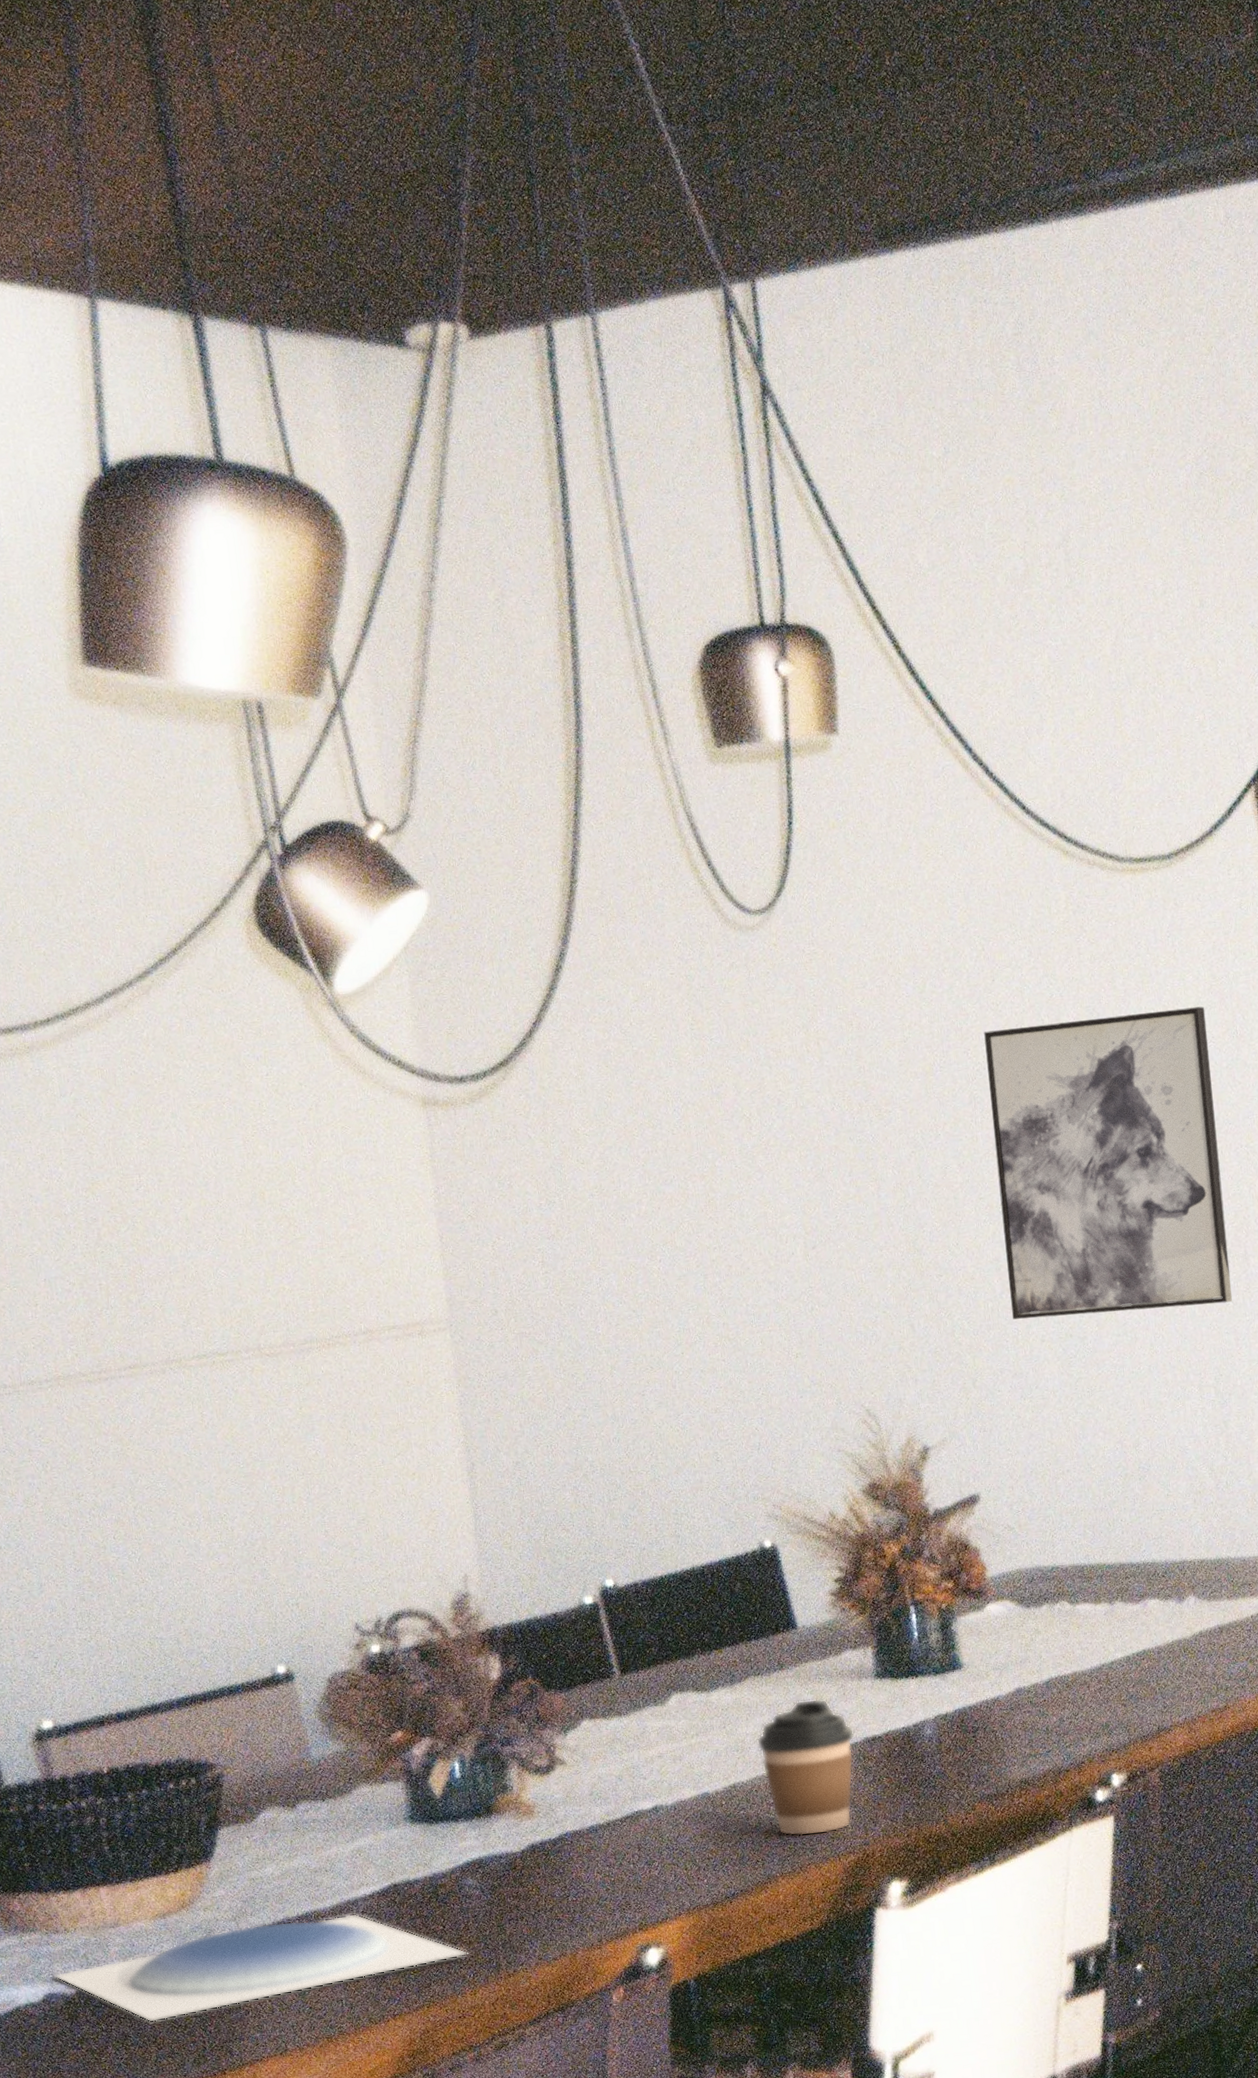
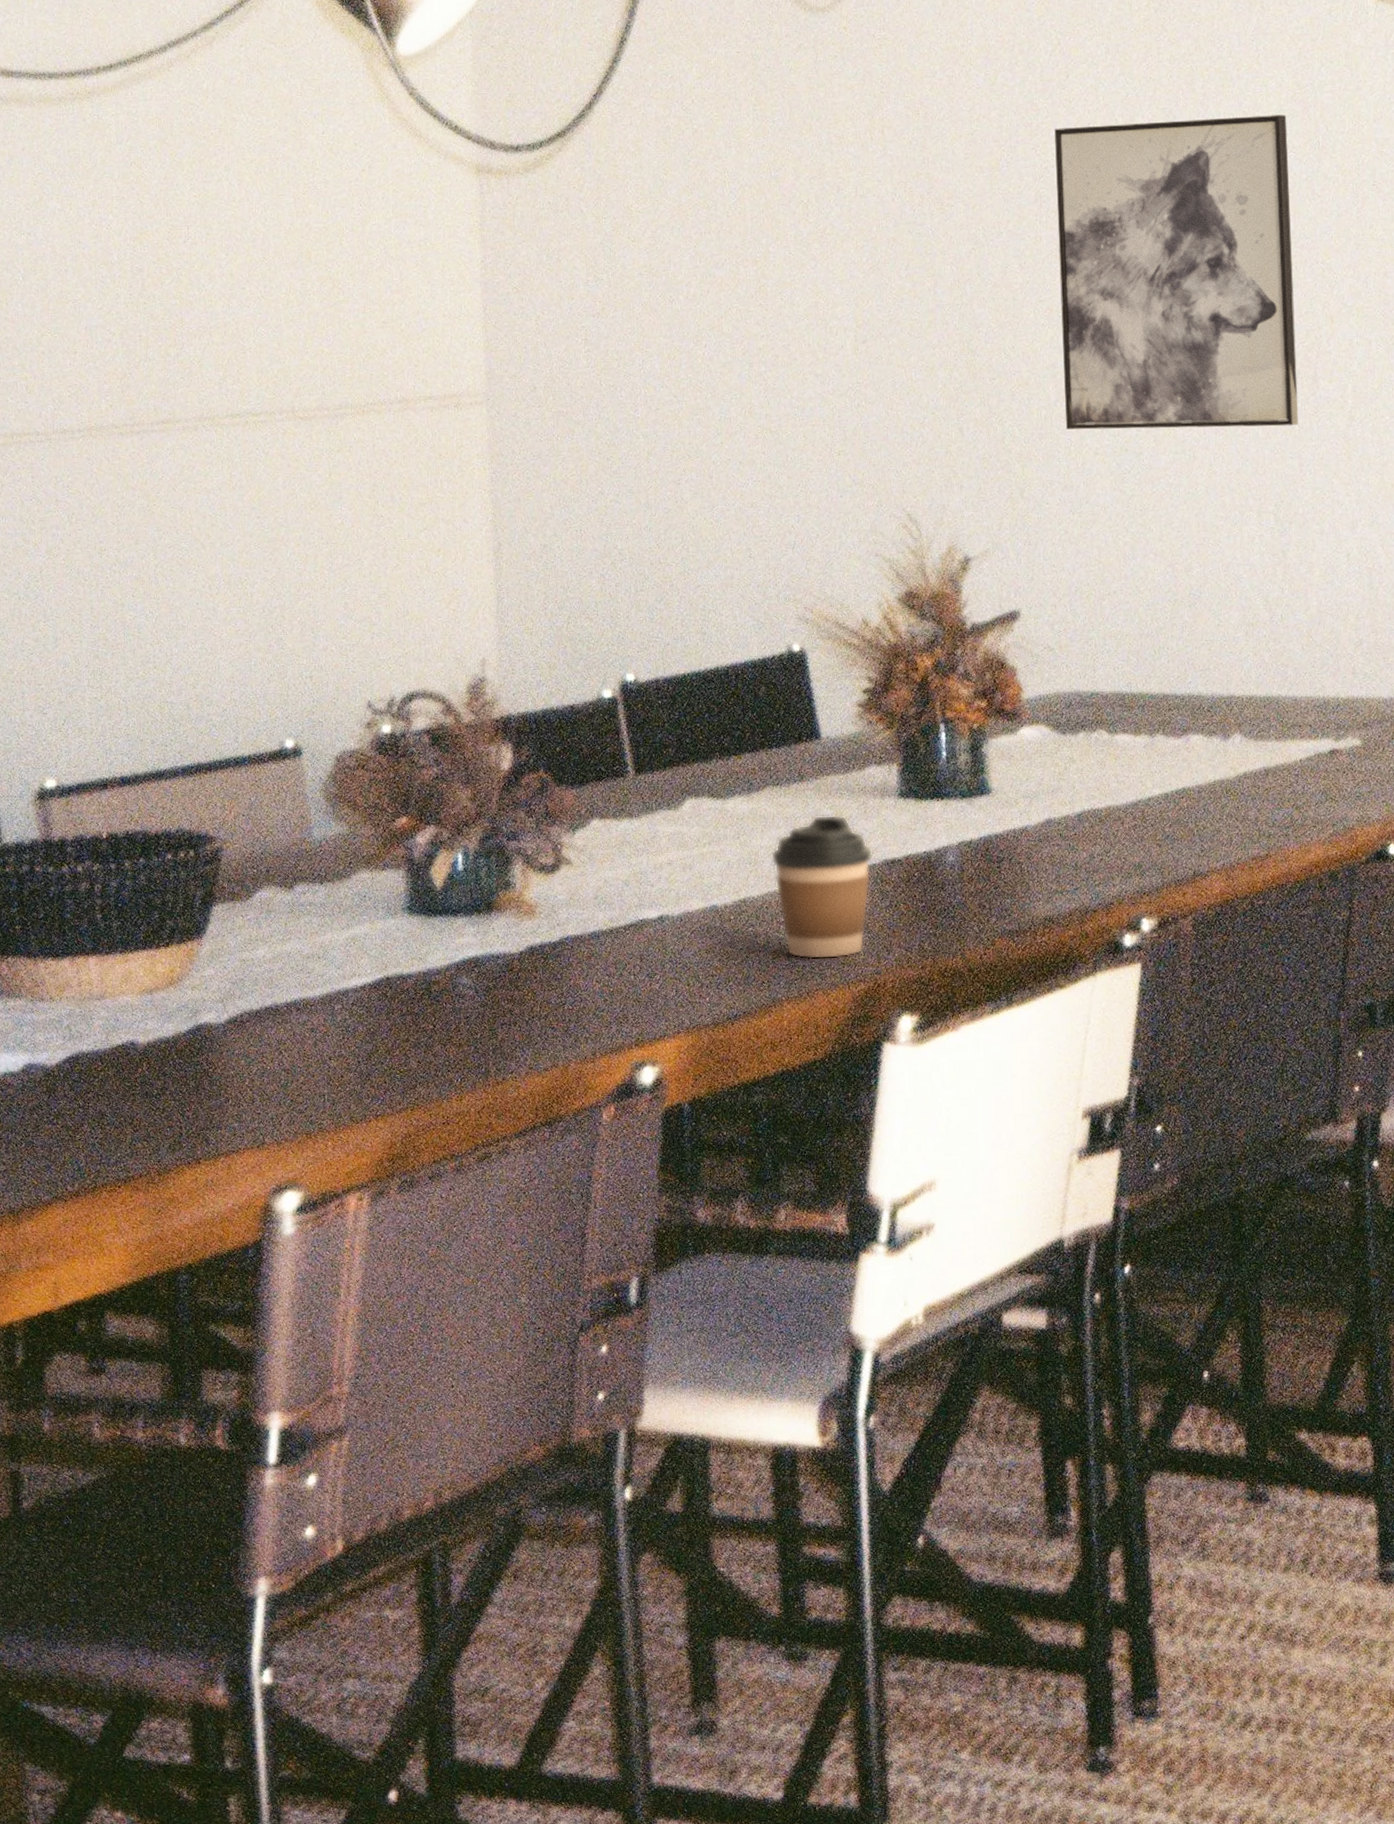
plate: present [54,1913,469,2023] -> none [35,1004,458,1103]

